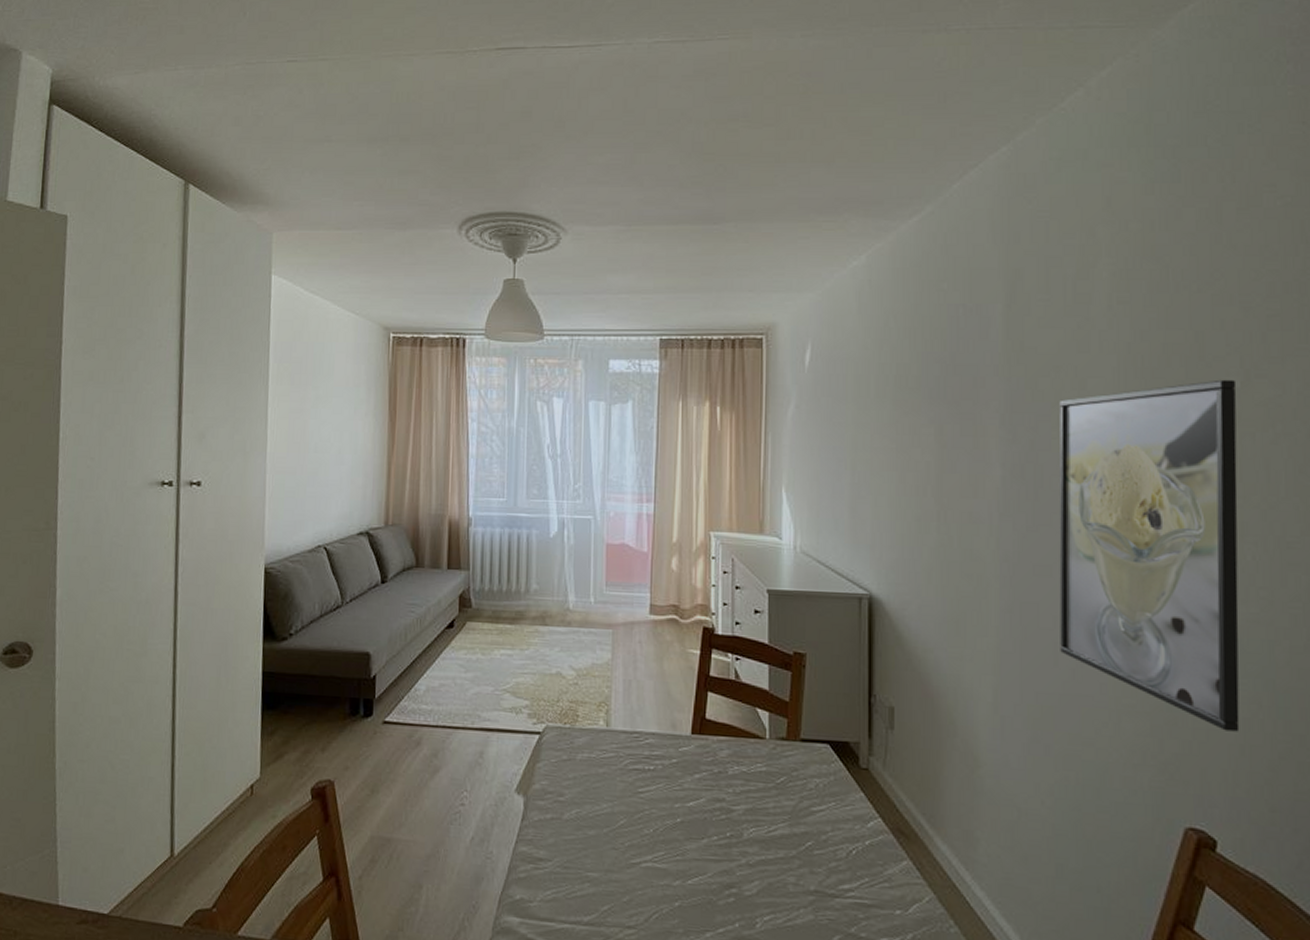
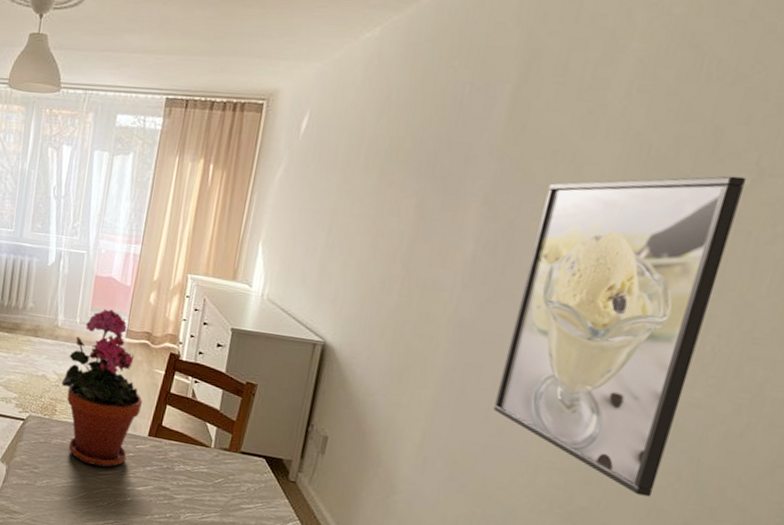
potted plant: none [580,582,679,783] -> present [61,308,142,468]

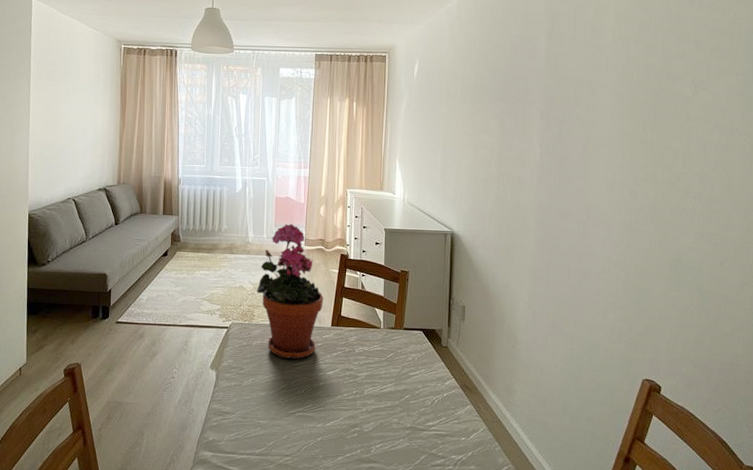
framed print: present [493,175,747,497] -> none [572,91,689,318]

